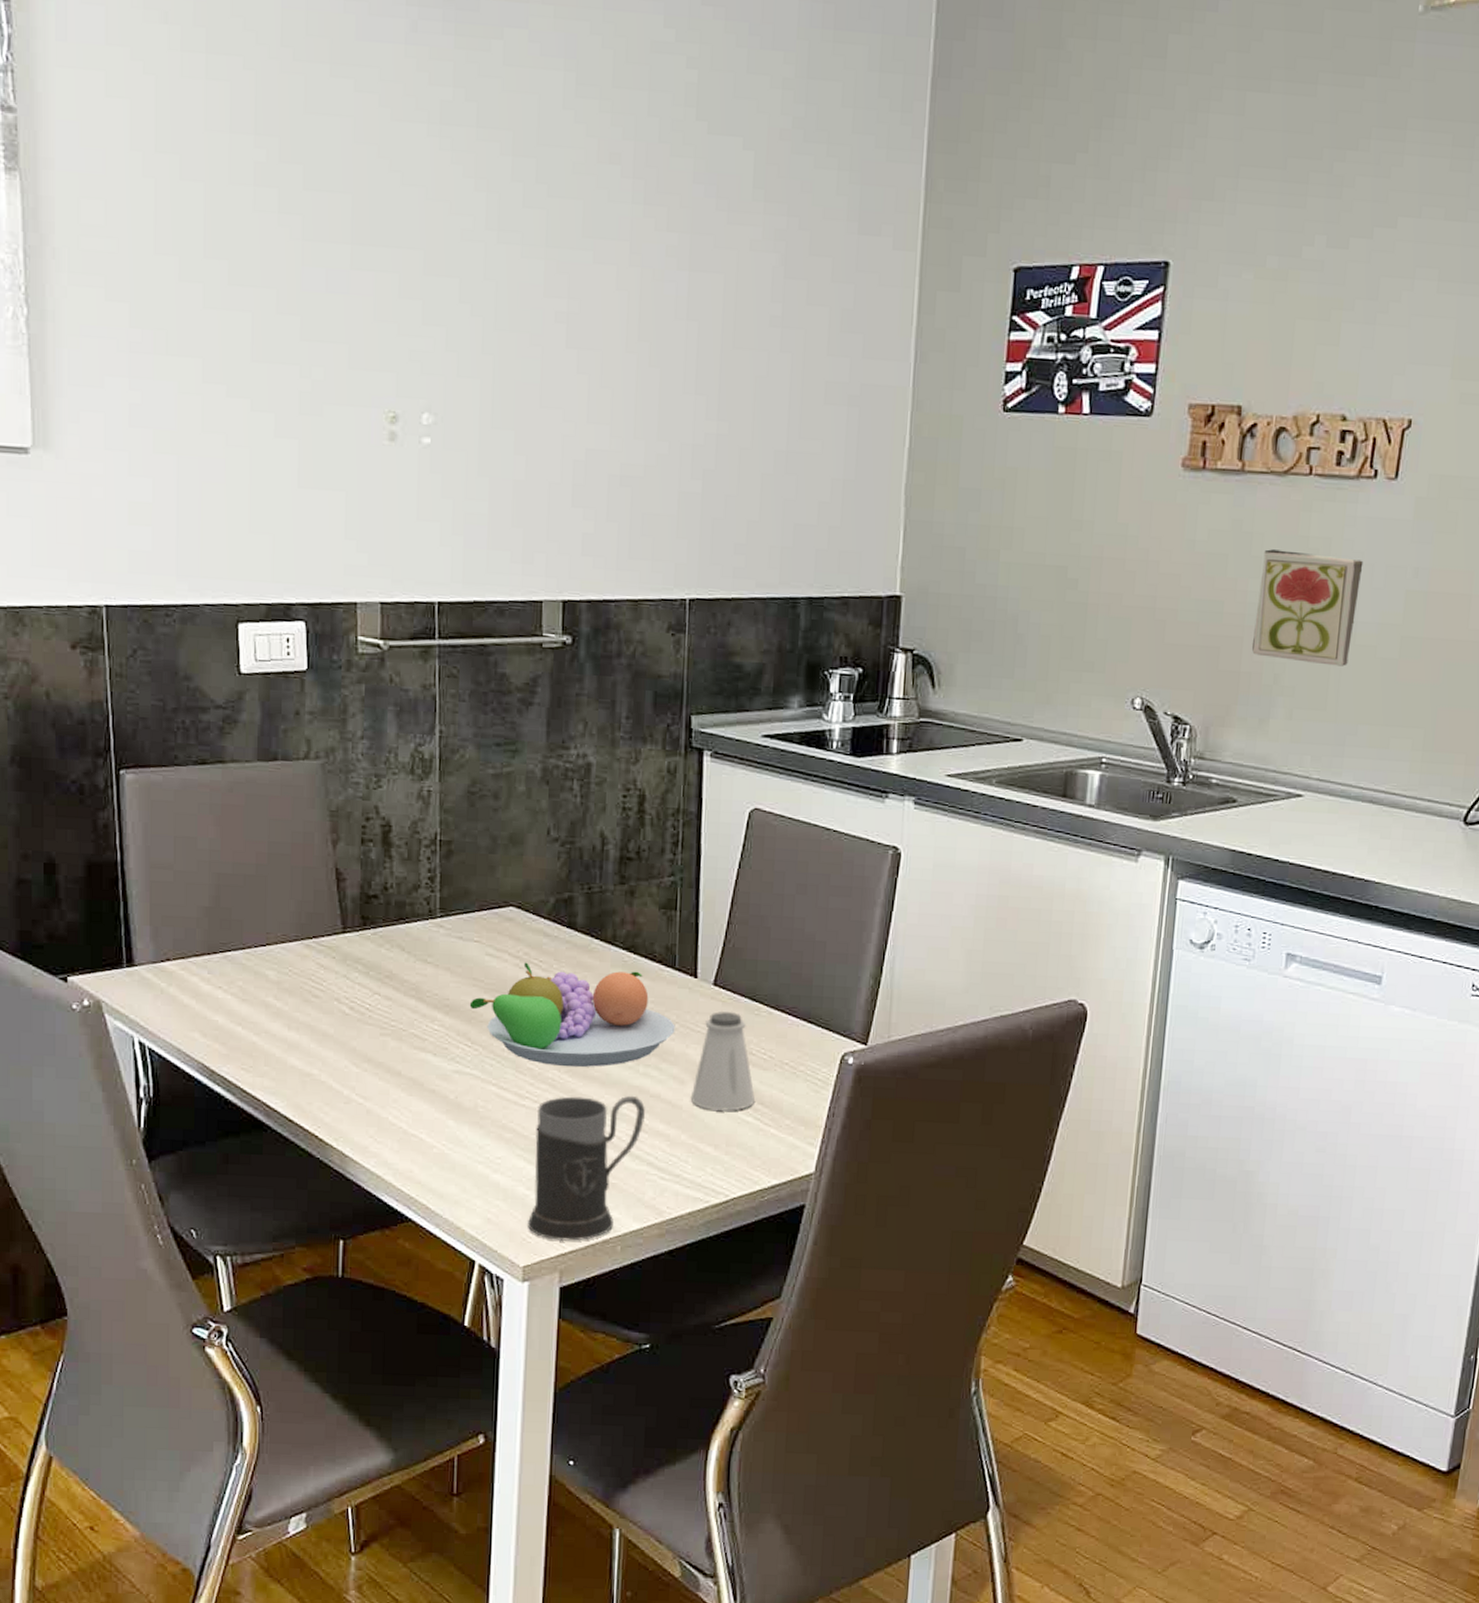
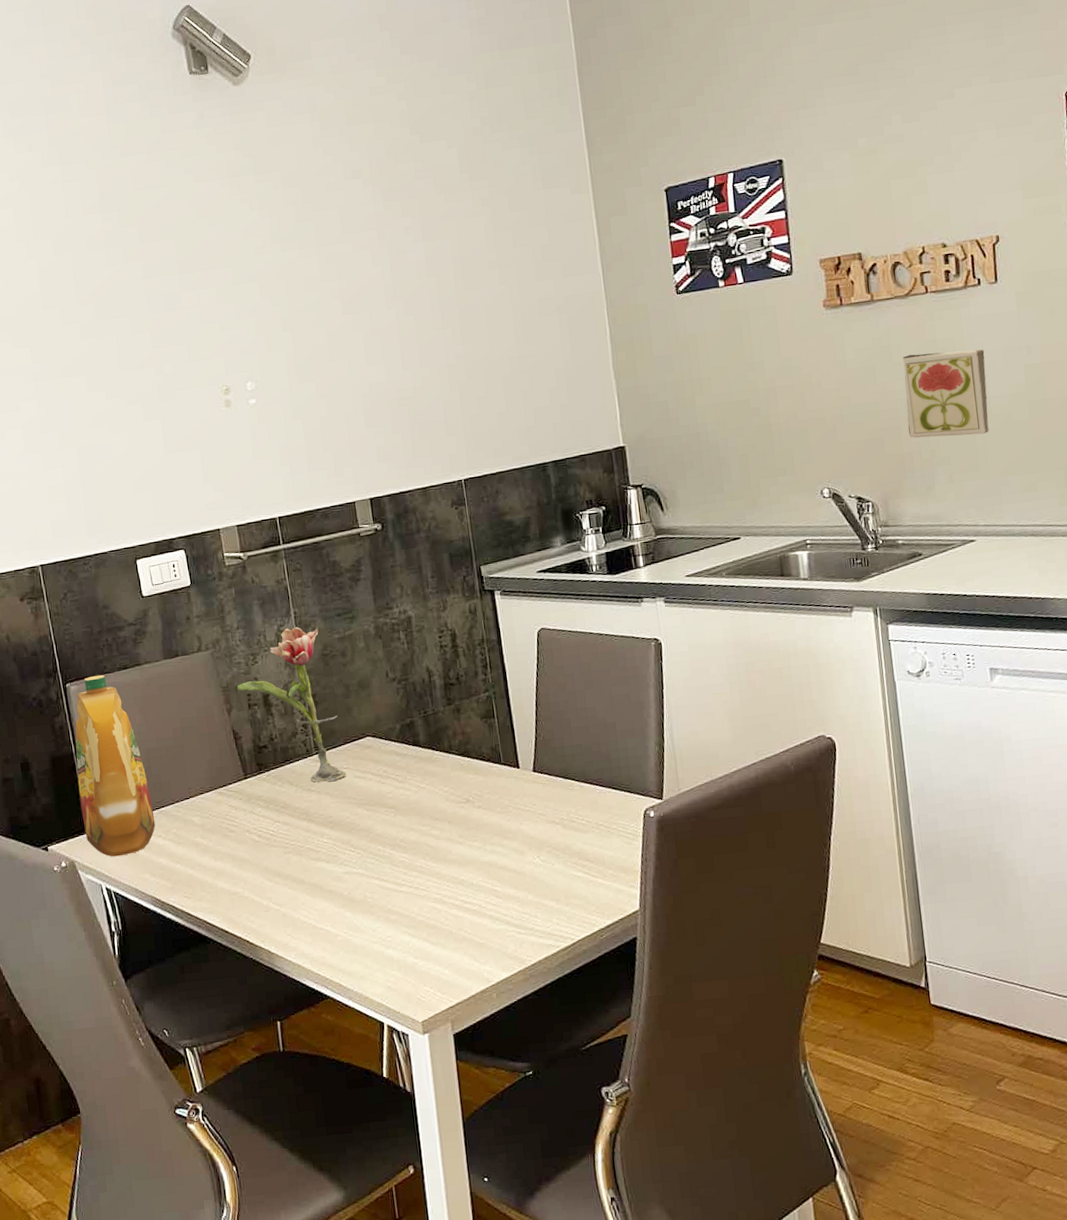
juice bottle: none [119,765,216,1005] -> present [75,674,156,857]
flower: none [349,749,476,956] -> present [236,627,346,783]
fruit bowl: present [469,962,676,1067] -> none [348,770,510,856]
mug: present [527,1095,646,1241] -> none [413,869,498,996]
saltshaker: present [690,1011,756,1111] -> none [530,790,583,872]

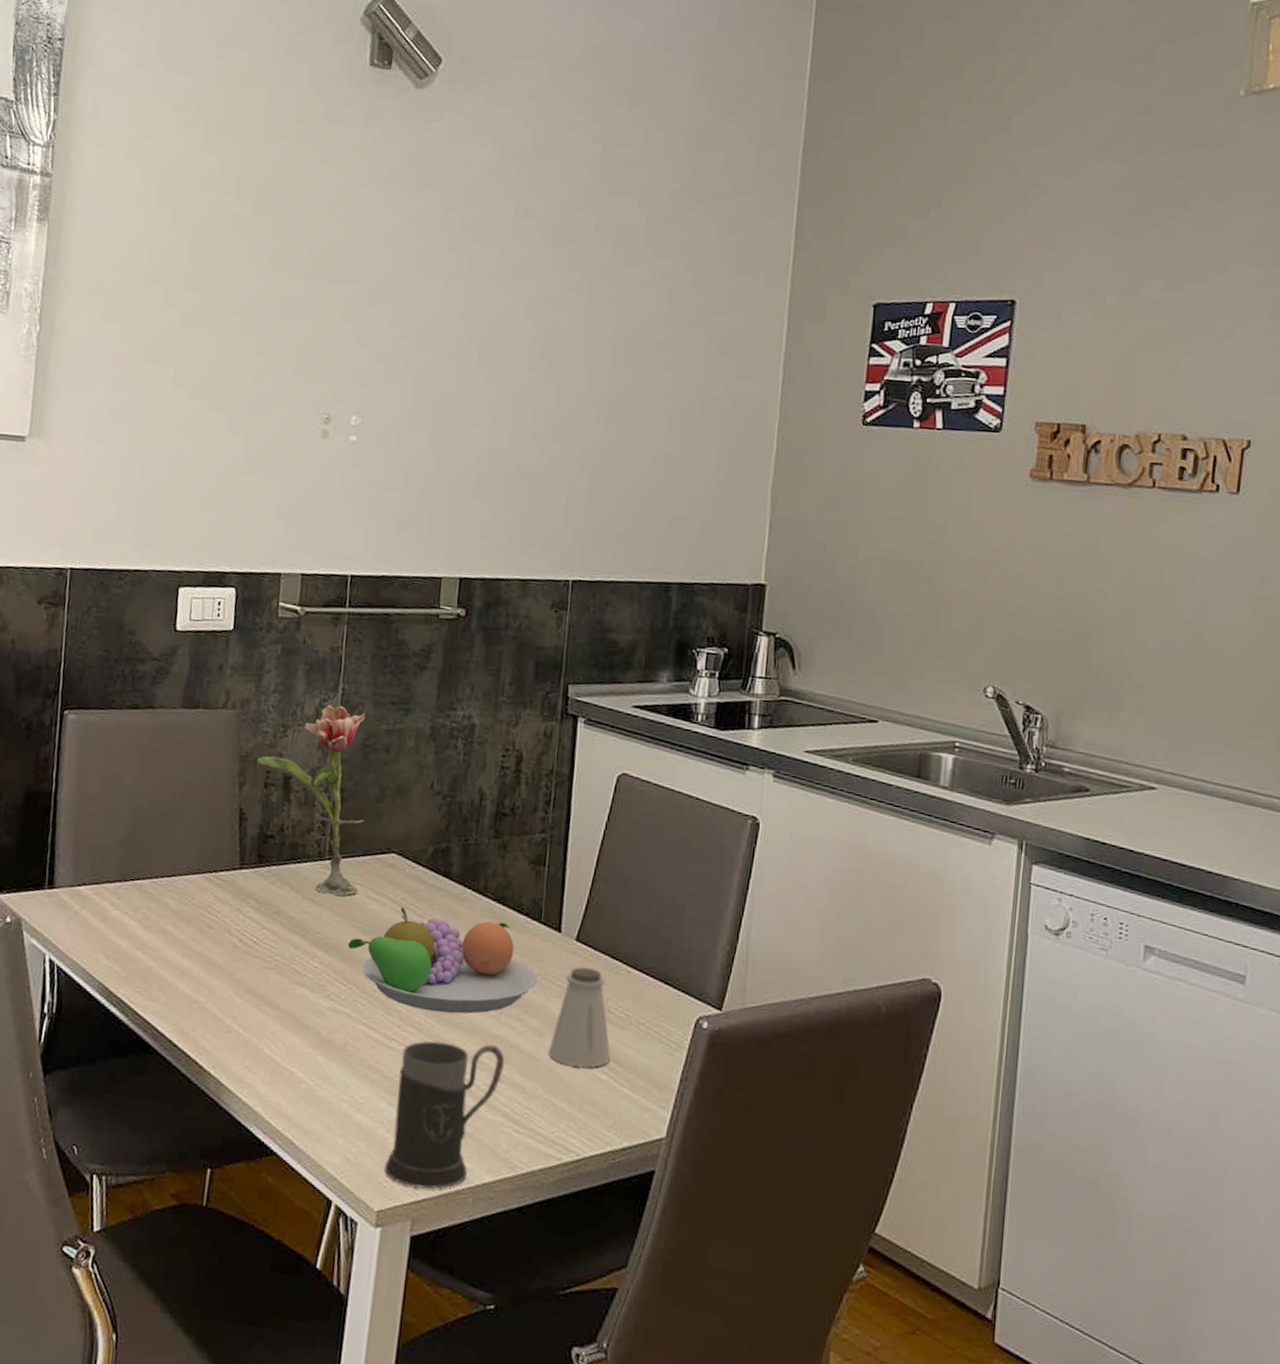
juice bottle: present [75,674,156,857] -> none [42,708,129,926]
fruit bowl: none [348,770,510,856] -> present [347,907,538,1014]
mug: none [413,869,498,996] -> present [384,1041,505,1189]
saltshaker: none [530,790,583,872] -> present [548,967,611,1068]
decorative tile: present [903,349,989,439] -> none [1101,554,1209,666]

